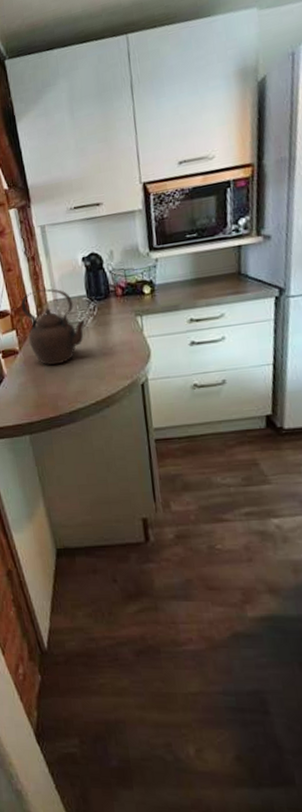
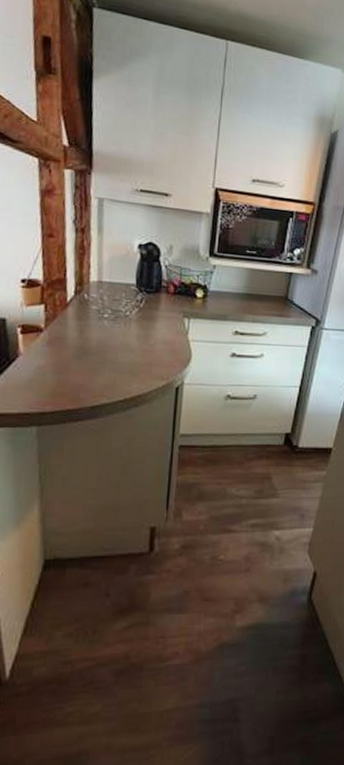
teapot: present [20,288,87,366] -> none [56,266,130,353]

